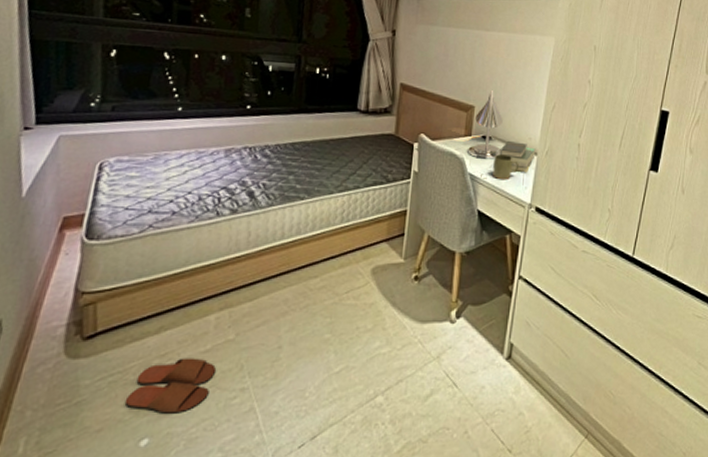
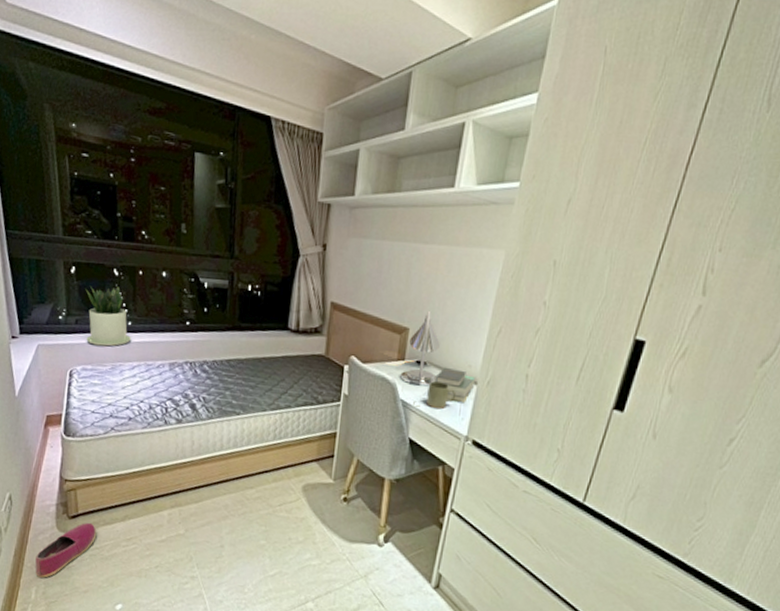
slipper: none [27,341,121,422] -> present [34,522,97,578]
planter: none [124,70,180,135] -> present [85,285,131,347]
slipper: present [124,358,216,414] -> none [102,543,170,589]

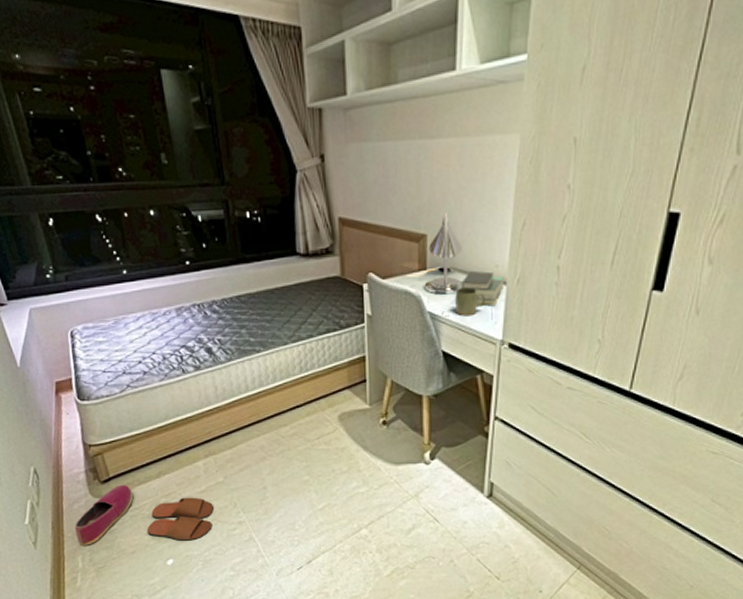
planter: present [85,285,131,347] -> none [69,234,129,301]
slipper: none [102,543,170,589] -> present [146,497,214,541]

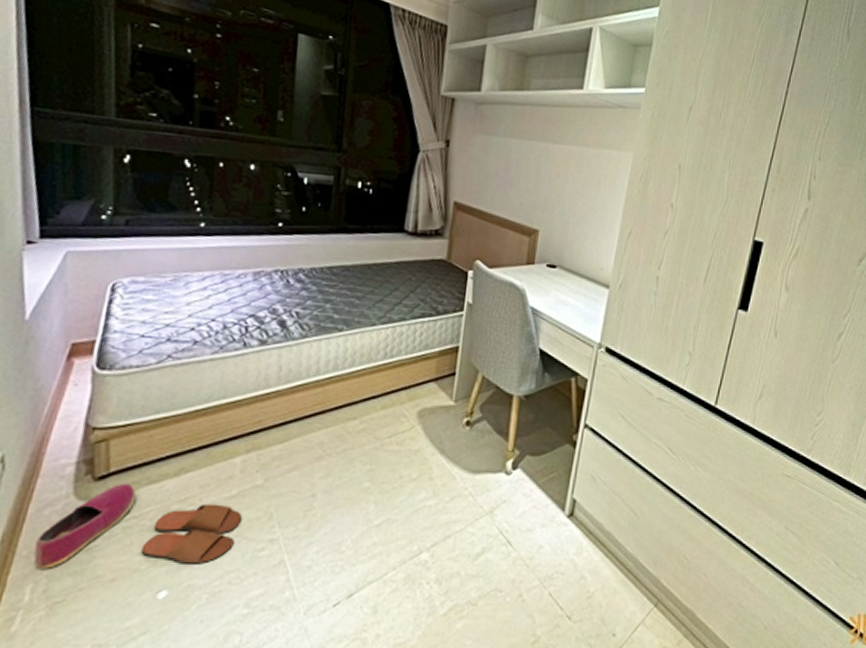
table lamp: present [424,212,463,295] -> none [529,211,571,292]
mug: present [455,287,486,316] -> none [557,286,589,316]
books: present [461,270,505,307] -> none [566,270,608,309]

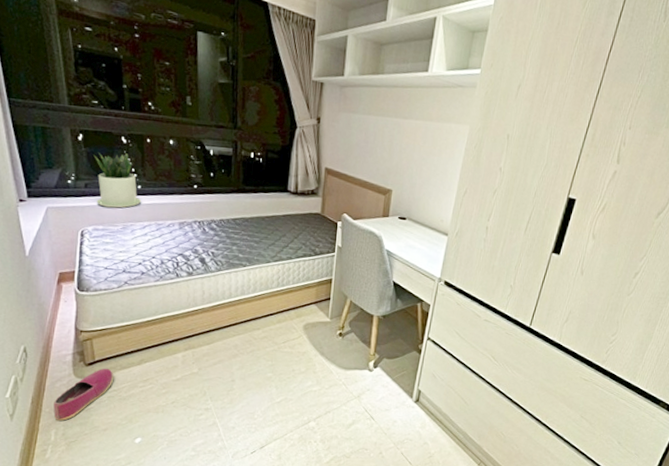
planter: none [139,178,203,253] -> present [94,152,141,208]
slipper: present [140,503,242,564] -> none [121,383,185,423]

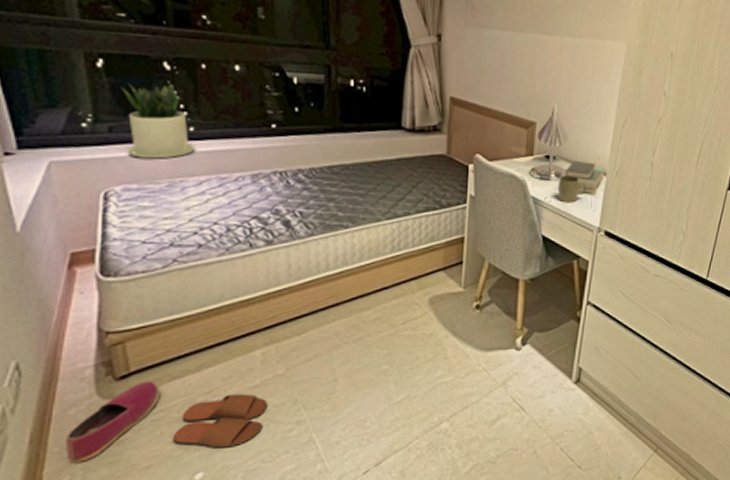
slipper: none [121,383,185,423] -> present [172,393,267,449]
table lamp: none [385,175,418,238] -> present [529,103,568,181]
mug: none [407,234,432,257] -> present [558,175,587,203]
books: none [413,222,447,251] -> present [565,160,605,195]

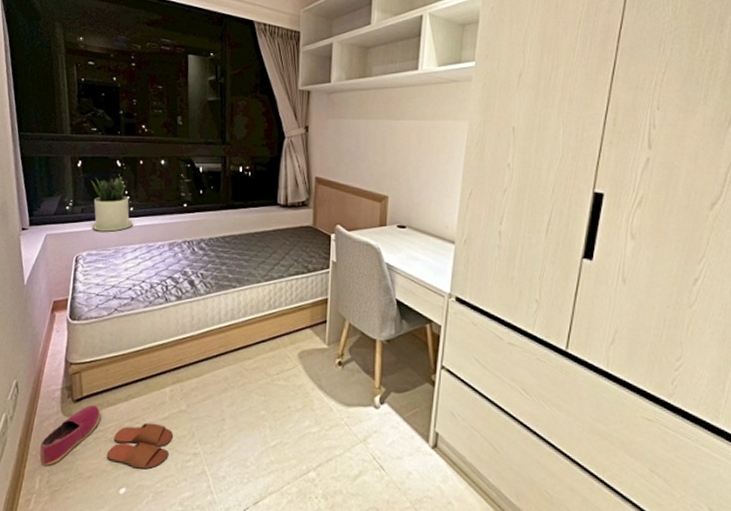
table lamp: present [529,103,568,181] -> none [383,178,417,249]
mug: present [558,175,587,203] -> none [410,244,437,270]
books: present [565,160,605,195] -> none [415,229,453,262]

